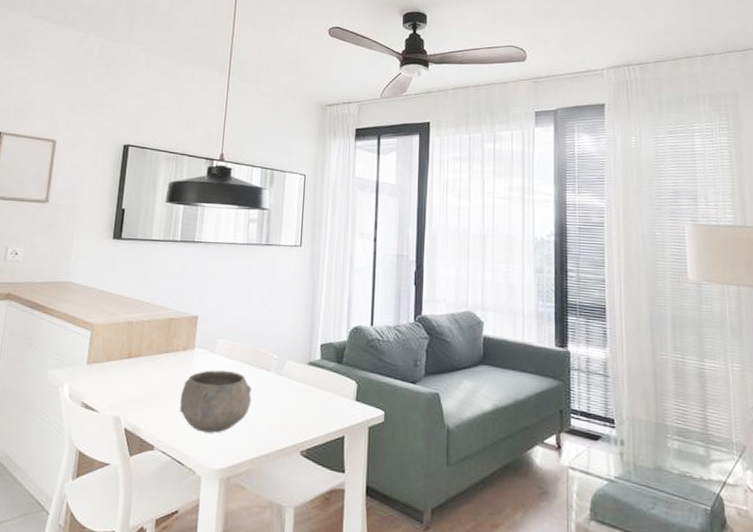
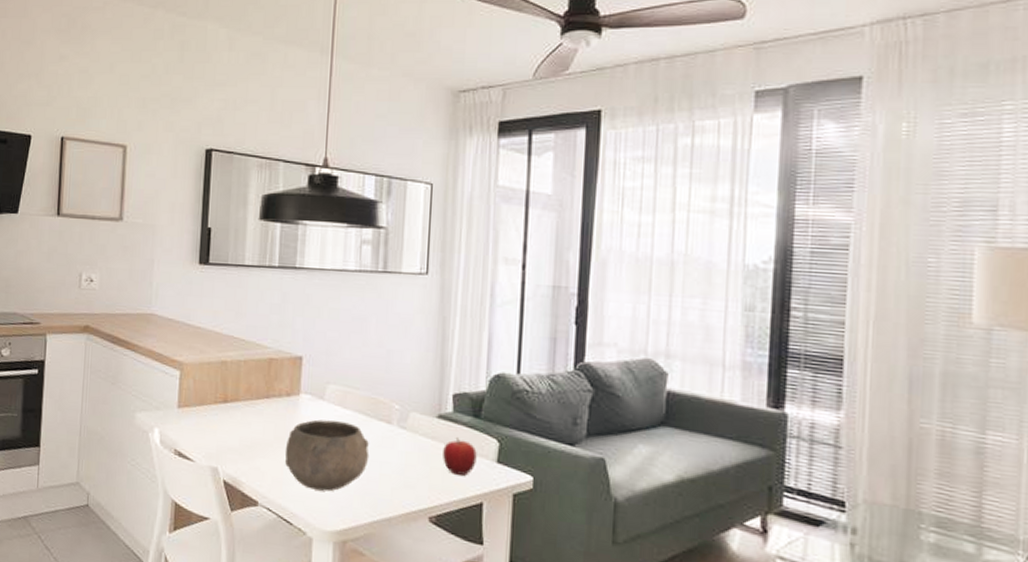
fruit: none [312,381,340,413] -> present [443,438,477,476]

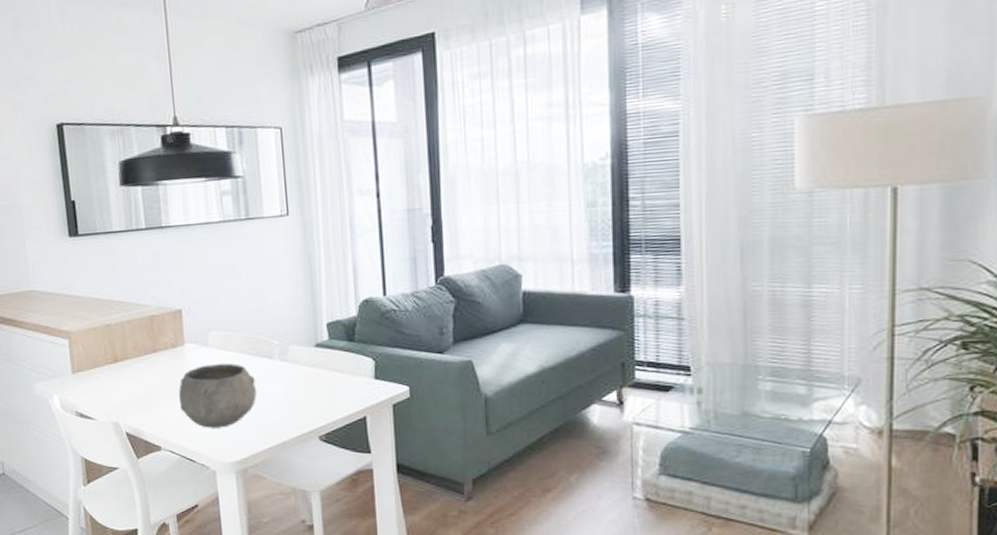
fruit: present [443,438,477,476] -> none [324,362,356,395]

